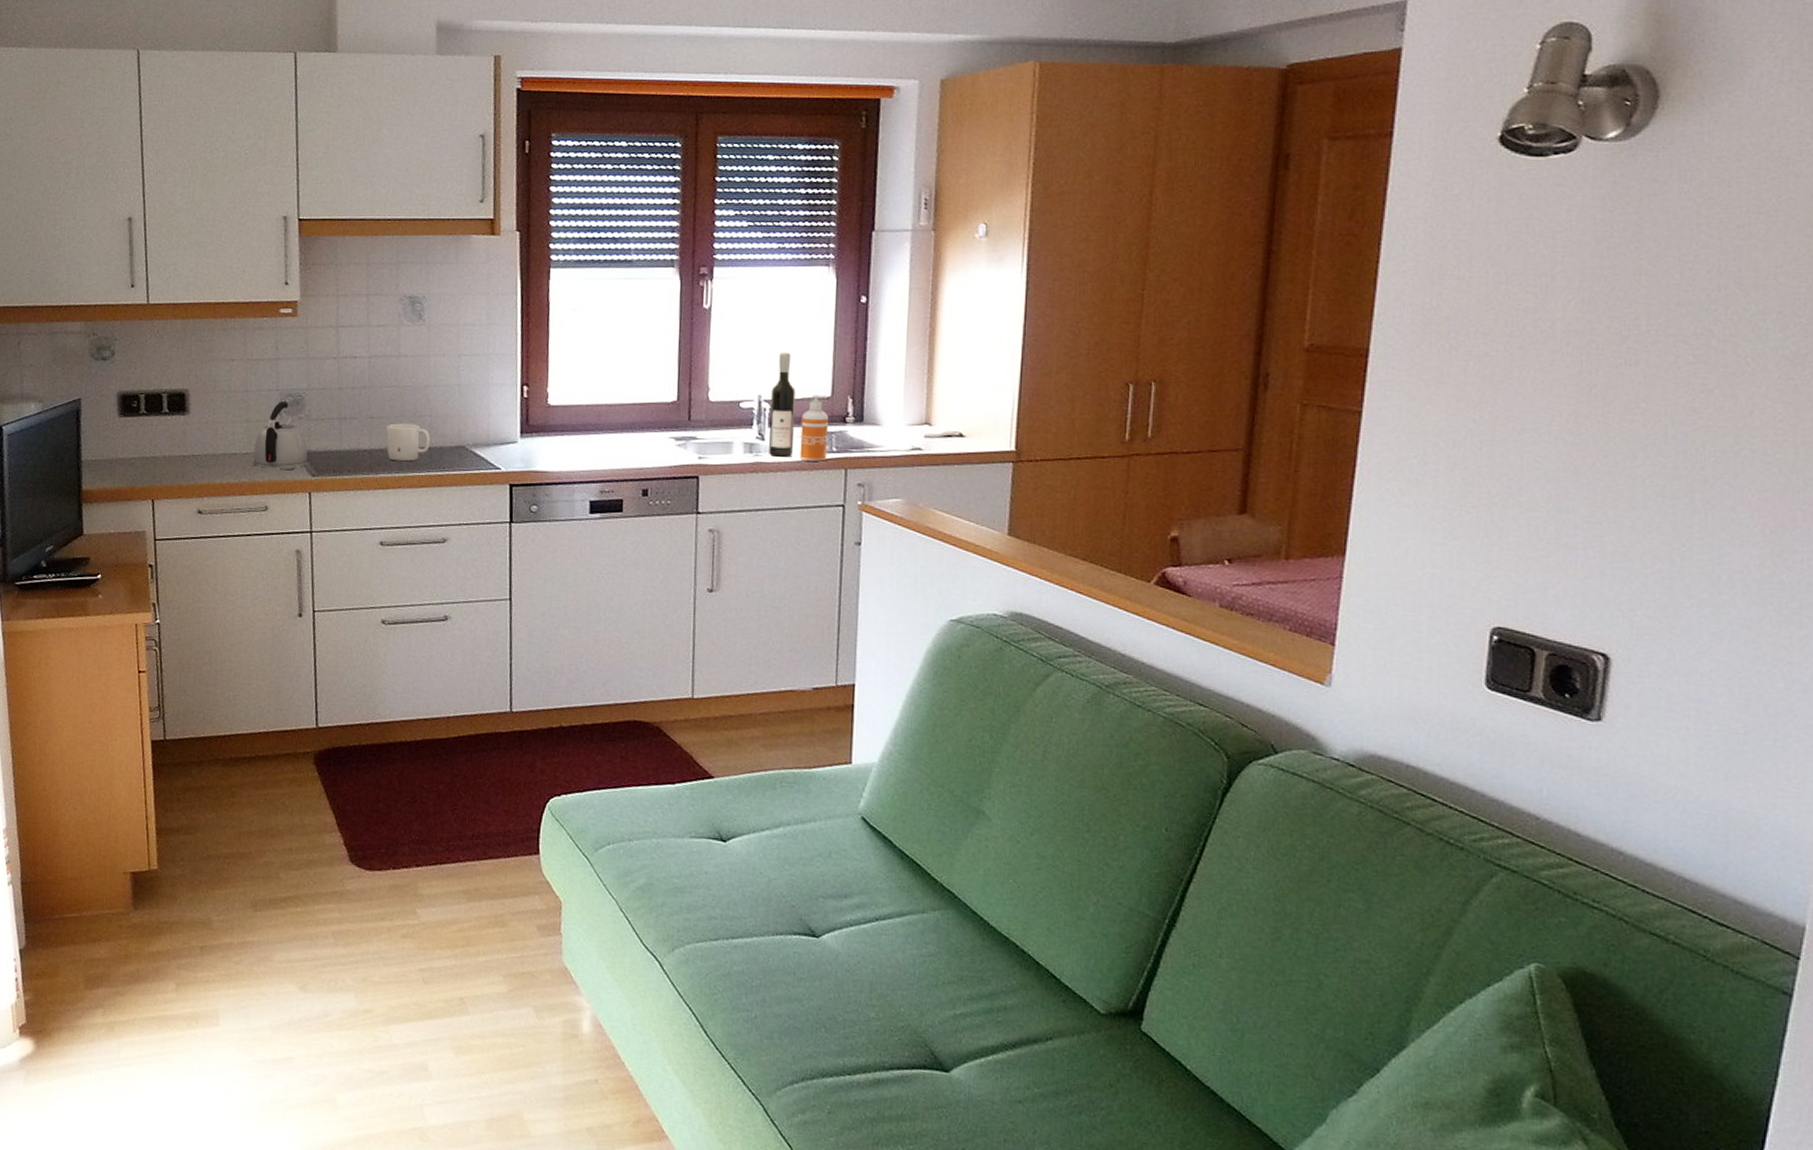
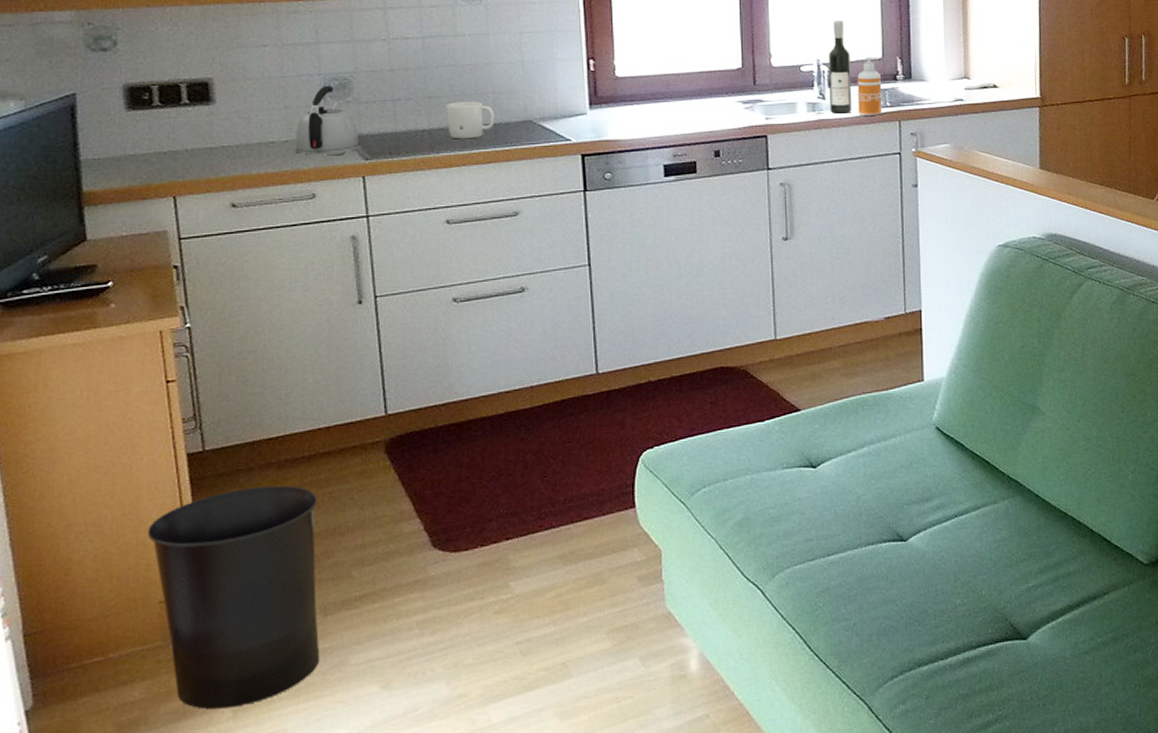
waste bin: none [117,779,254,981] -> present [147,485,320,710]

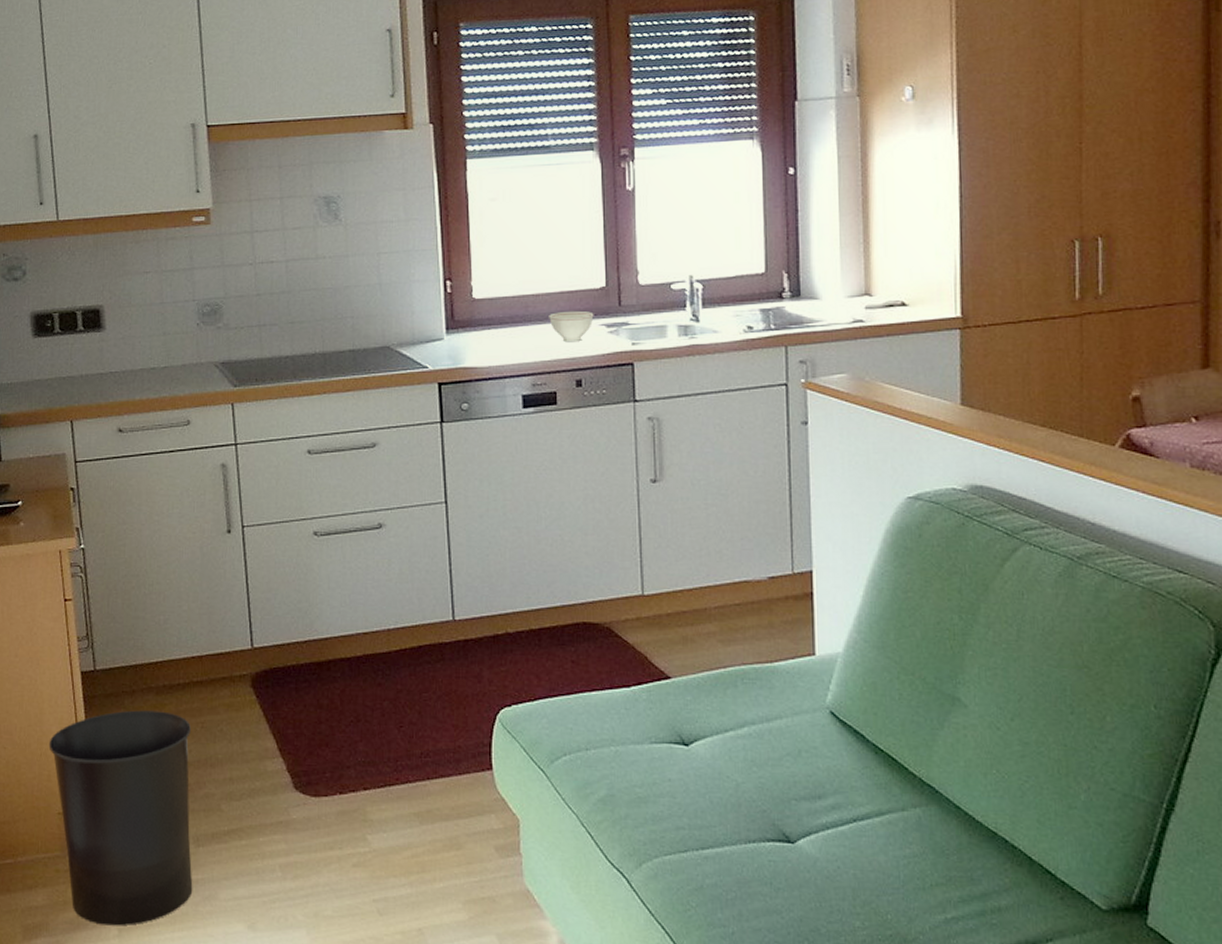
kettle: present [295,86,361,156] -> none [172,312,231,382]
mug: present [446,101,495,139] -> none [307,326,354,366]
bowl: none [689,88,731,117] -> present [549,310,594,343]
bottle: present [828,21,851,114] -> none [702,230,729,338]
soap dispenser: present [857,57,883,116] -> none [736,271,766,340]

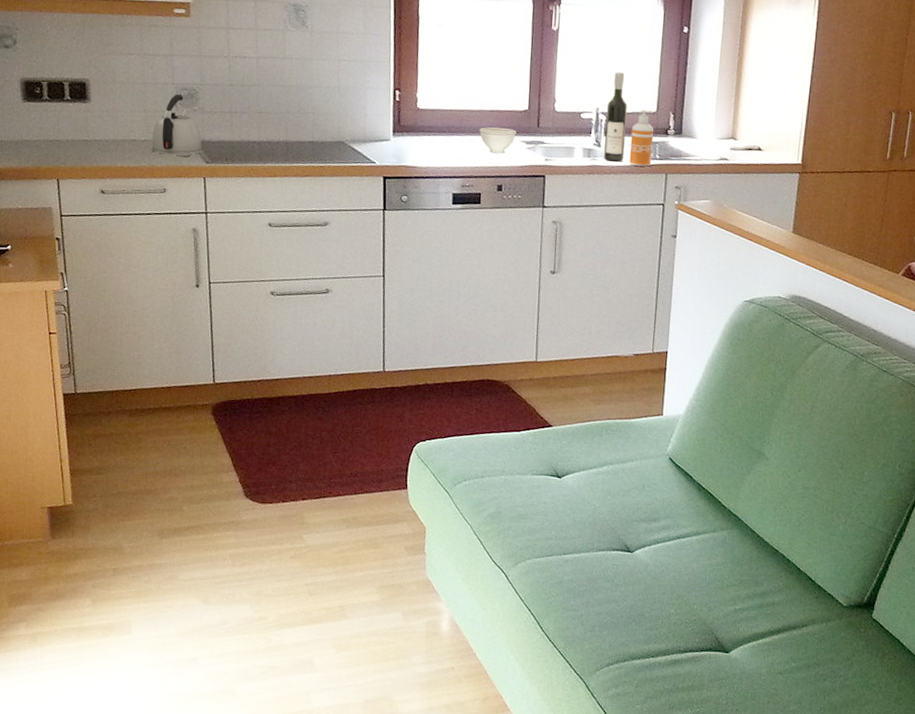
waste bin: present [48,710,193,926] -> none [33,427,159,598]
kettle: none [172,312,231,382] -> present [151,94,204,157]
bottle: none [702,230,729,338] -> present [604,72,627,162]
soap dispenser: none [736,271,766,340] -> present [629,110,654,167]

